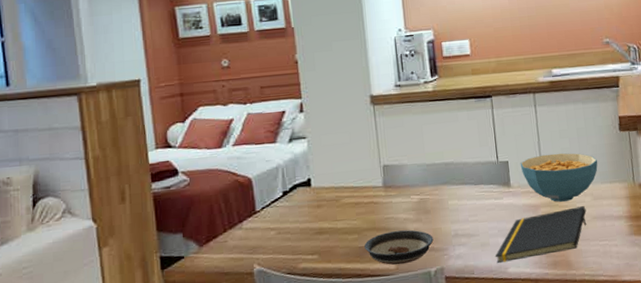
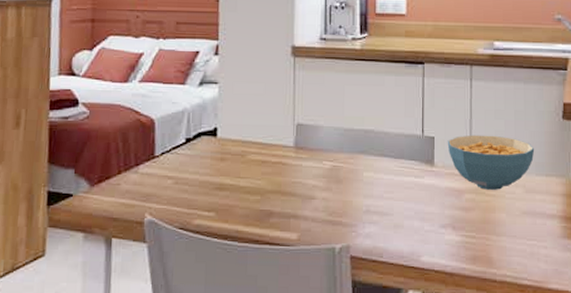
saucer: present [364,230,434,265] -> none [266,198,342,236]
notepad: present [495,206,587,263] -> none [408,198,516,249]

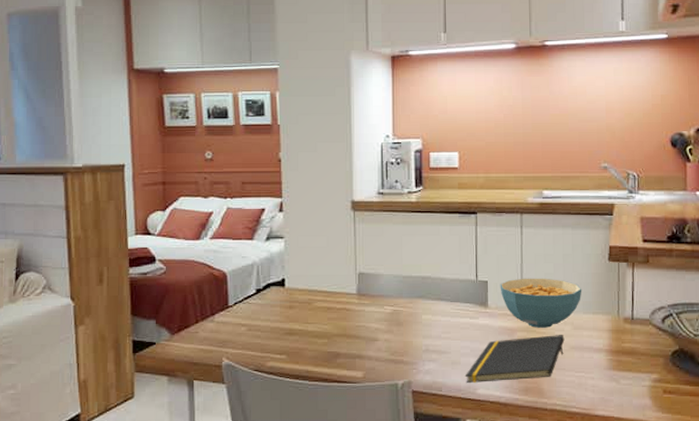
notepad: none [408,198,516,249] -> present [465,335,565,383]

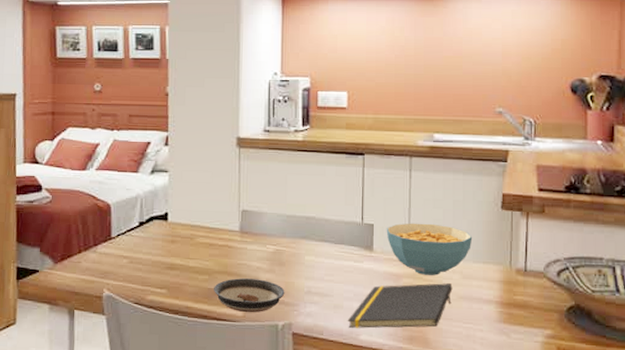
saucer: none [333,340,404,374] -> present [214,278,285,313]

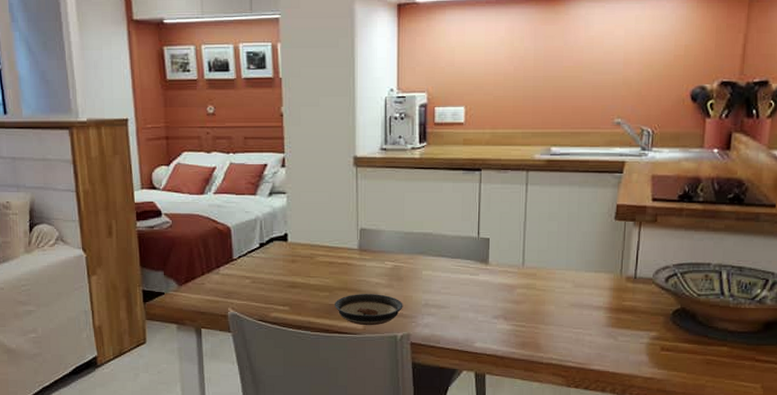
notepad: present [347,283,453,328] -> none [463,292,565,336]
cereal bowl: present [386,223,473,275] -> none [501,236,586,285]

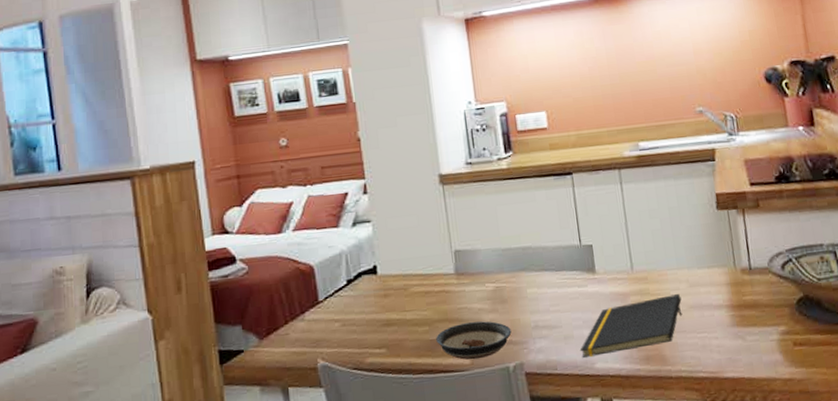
notepad: none [463,292,565,336] -> present [580,294,683,358]

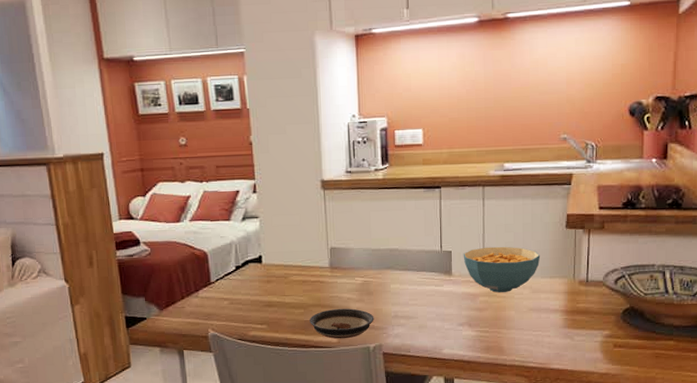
notepad: present [580,294,683,358] -> none [431,298,523,344]
cereal bowl: none [605,235,694,290] -> present [463,246,541,293]

